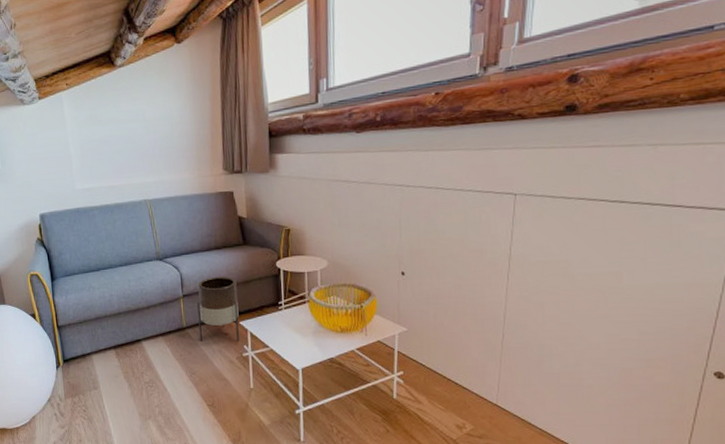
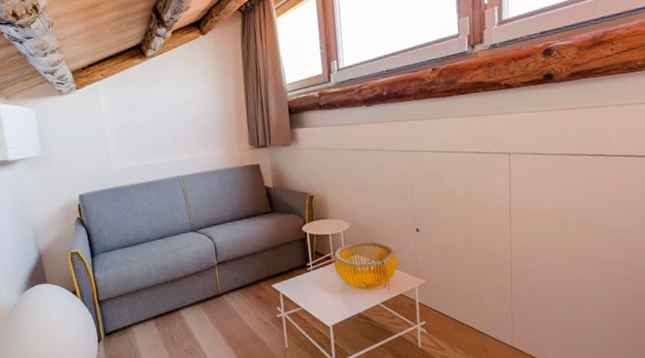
planter: present [197,277,239,342] -> none [231,243,272,306]

